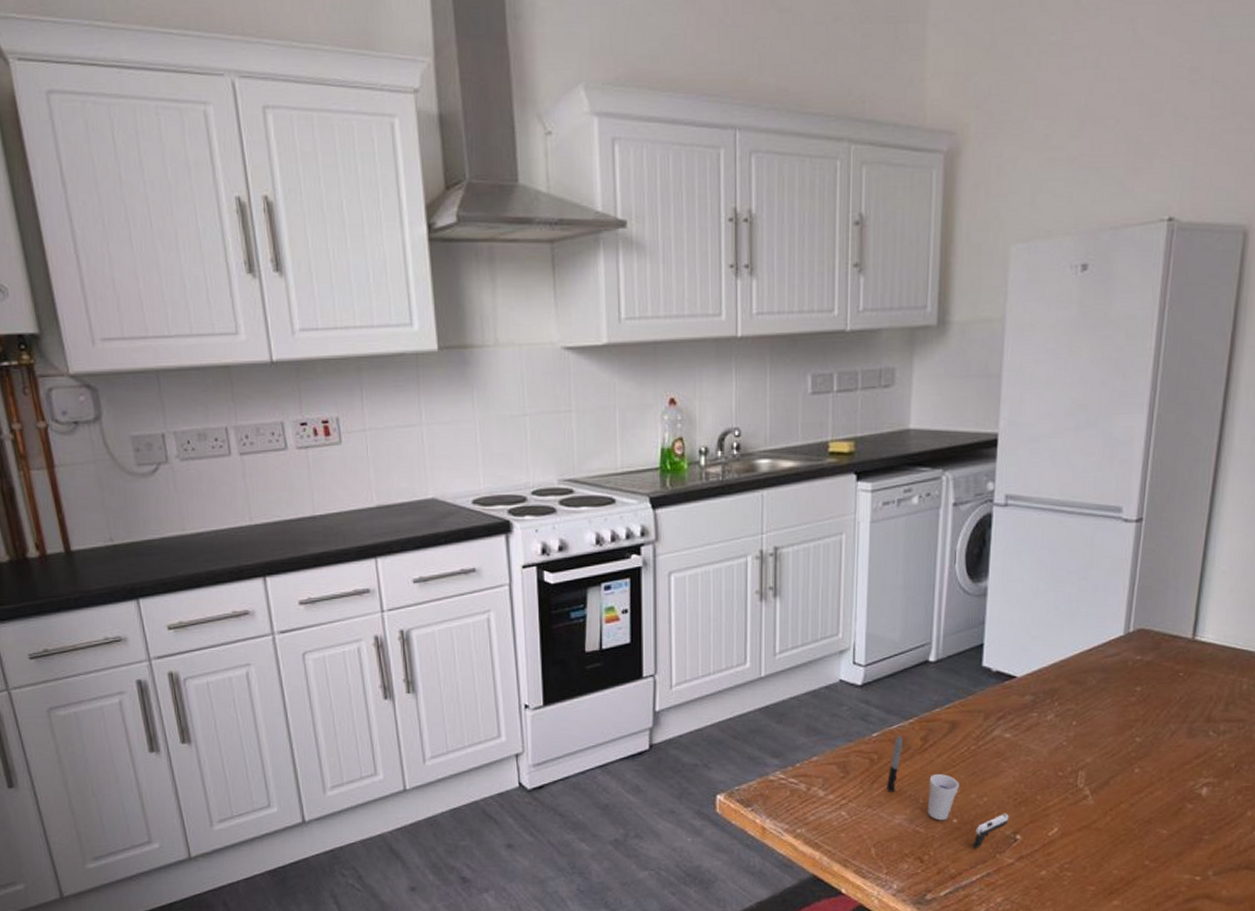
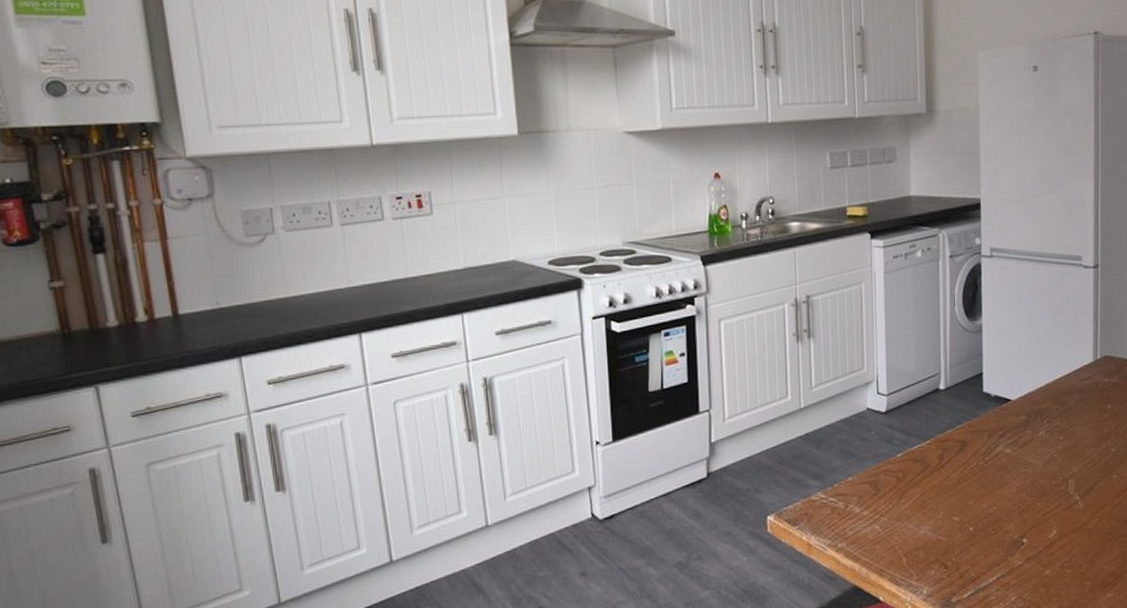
cup: present [887,735,1009,850] -> none [912,454,1015,554]

